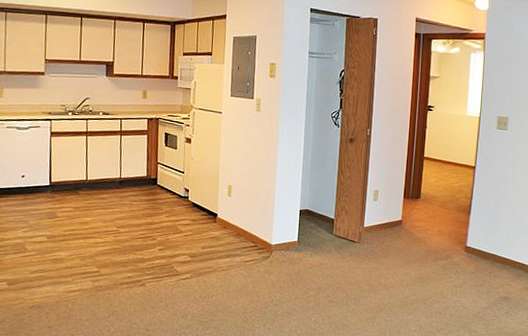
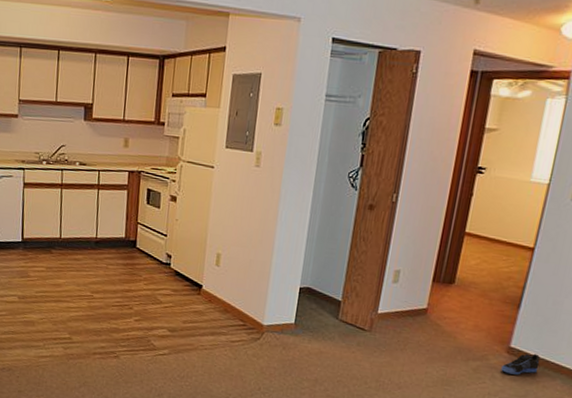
sneaker: none [462,250,490,269] -> present [501,353,540,375]

